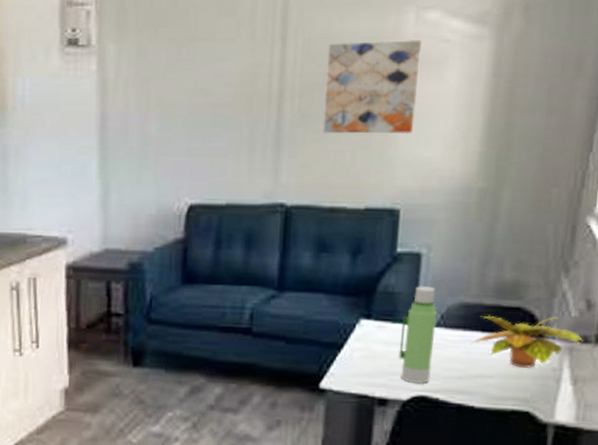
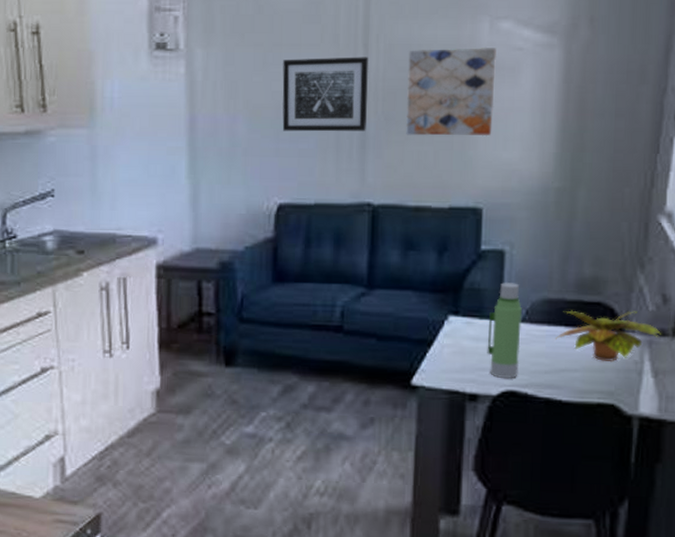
wall art: none [195,51,286,130] -> present [282,57,368,132]

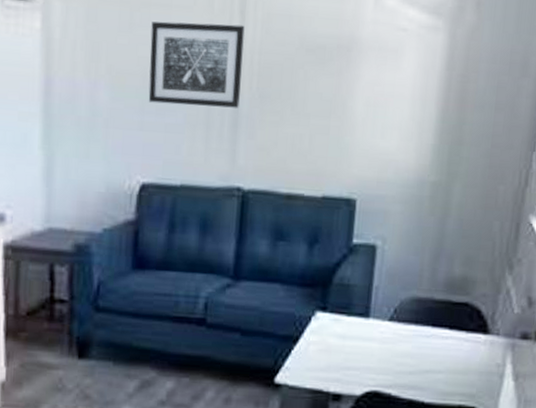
wall art: present [406,48,497,137] -> none [281,22,380,123]
water bottle: present [487,282,523,379] -> none [353,279,391,380]
plant: present [556,310,661,363] -> none [422,310,524,365]

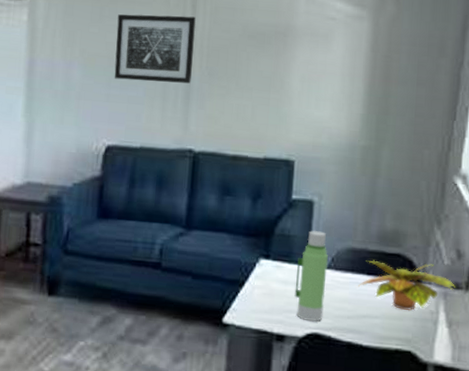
water bottle: none [353,279,391,380] -> present [294,230,329,322]
plant: none [422,310,524,365] -> present [358,260,455,311]

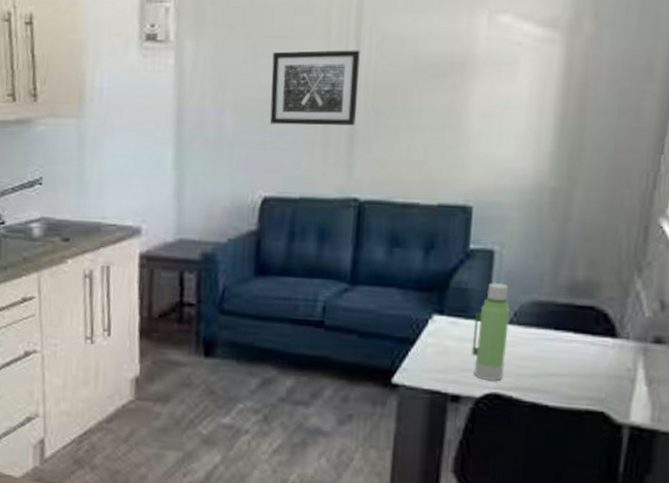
plant: present [358,260,455,311] -> none [544,313,657,369]

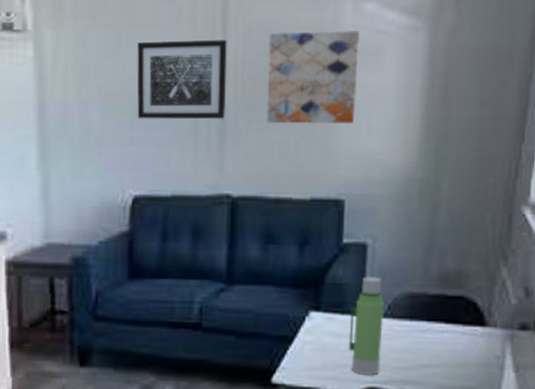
wall art: none [396,42,495,133] -> present [266,31,361,125]

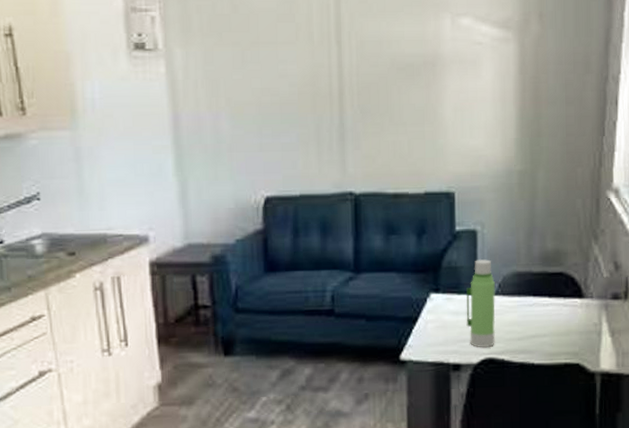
wall art: present [137,39,227,120] -> none [261,53,344,127]
wall art: present [266,31,361,125] -> none [379,43,460,127]

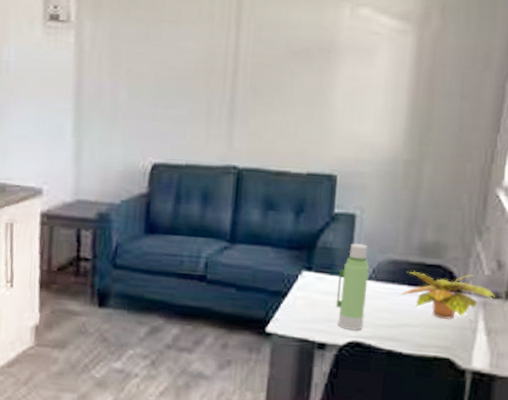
plant: none [526,278,615,326] -> present [399,271,495,320]

